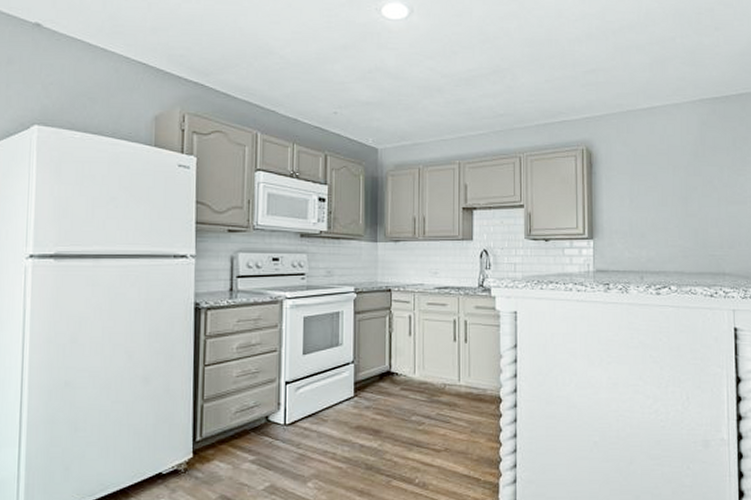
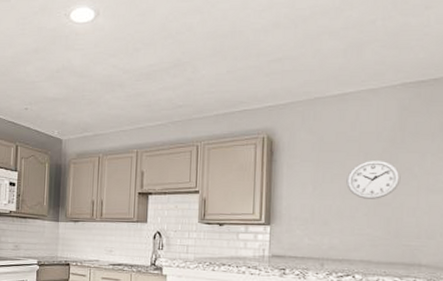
wall clock: none [659,172,704,211] -> present [346,159,401,199]

